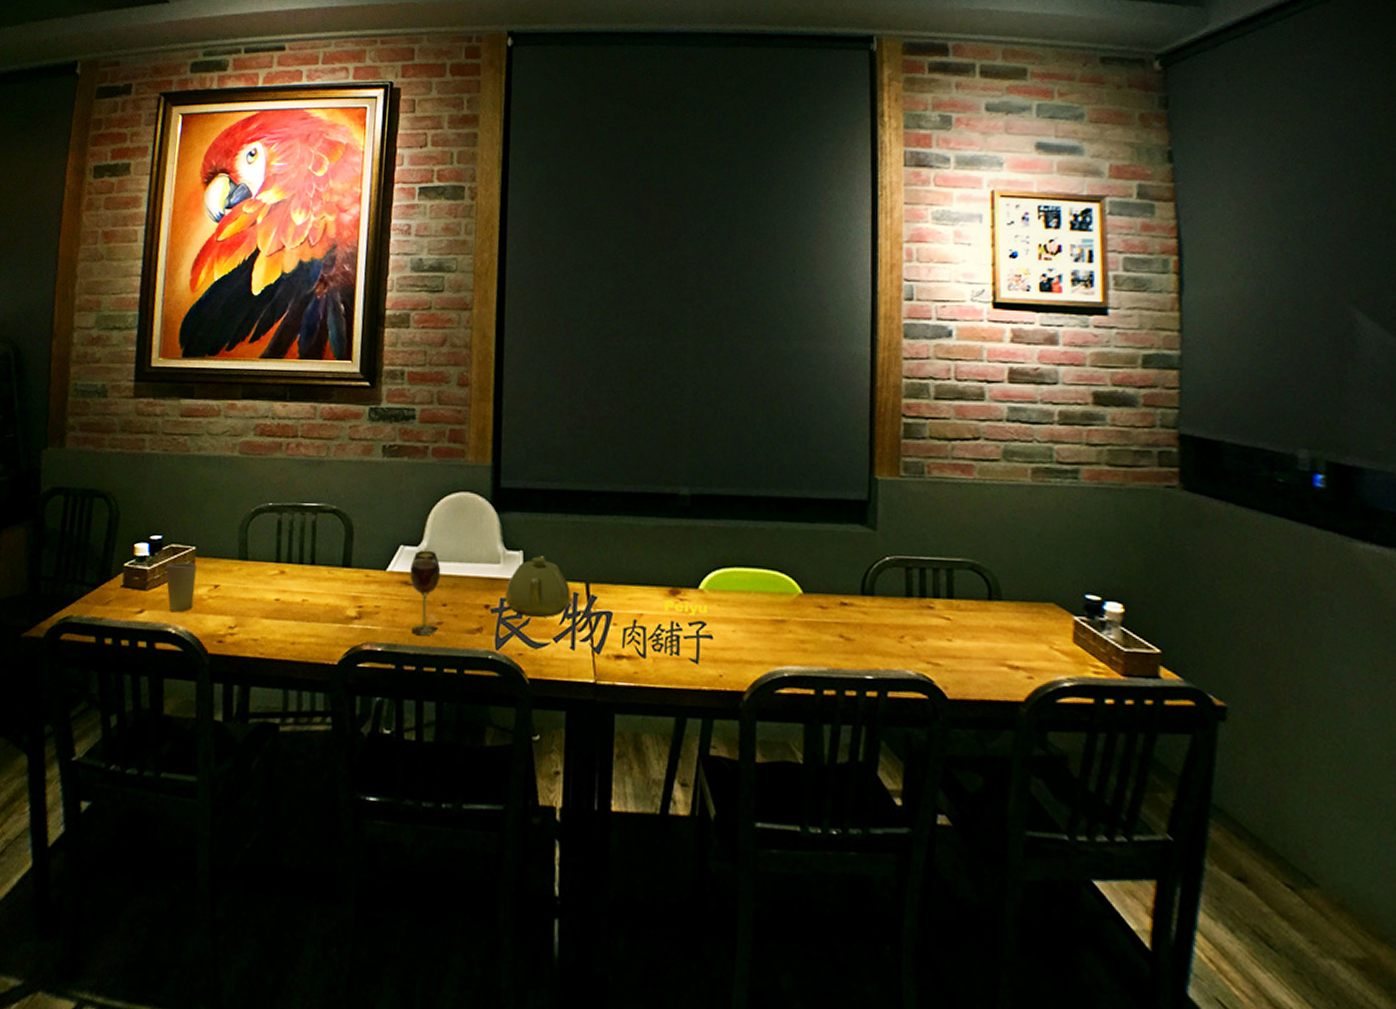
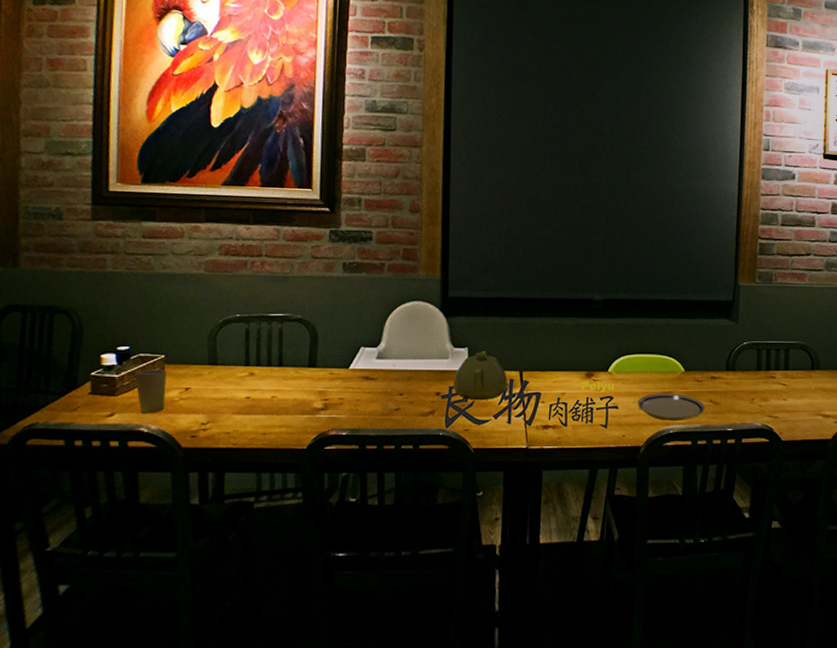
wineglass: present [410,550,441,636] -> none [370,350,398,421]
plate: none [738,621,834,662] -> present [637,393,706,422]

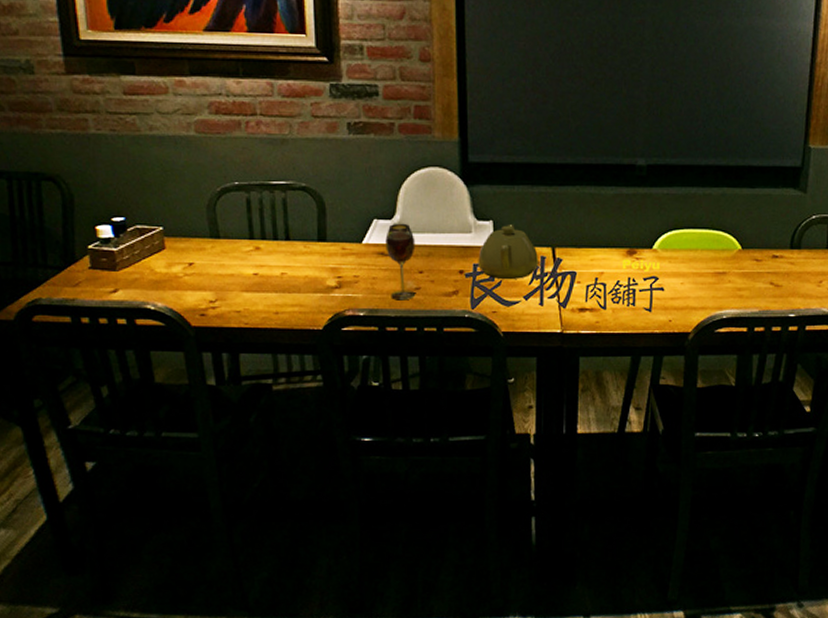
cup: present [134,369,167,414] -> none [133,242,170,290]
wineglass: none [370,350,398,421] -> present [385,223,416,301]
plate: present [637,393,706,422] -> none [686,274,765,306]

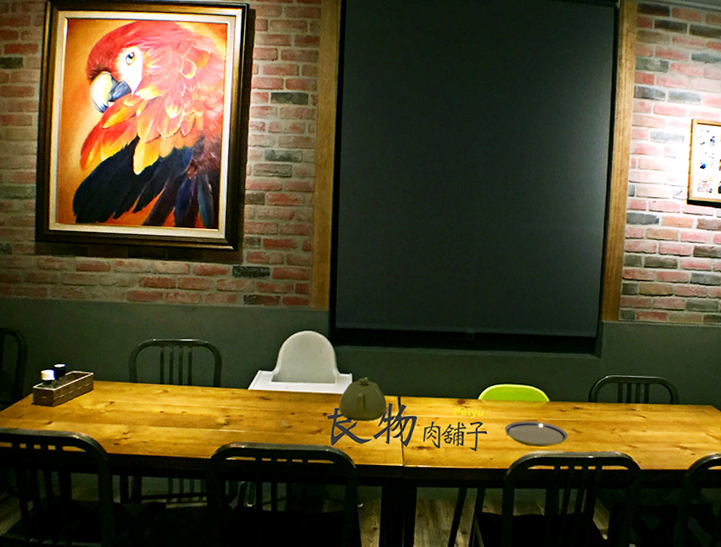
wineglass: present [385,223,416,301] -> none [266,374,290,437]
plate: none [686,274,765,306] -> present [504,421,568,448]

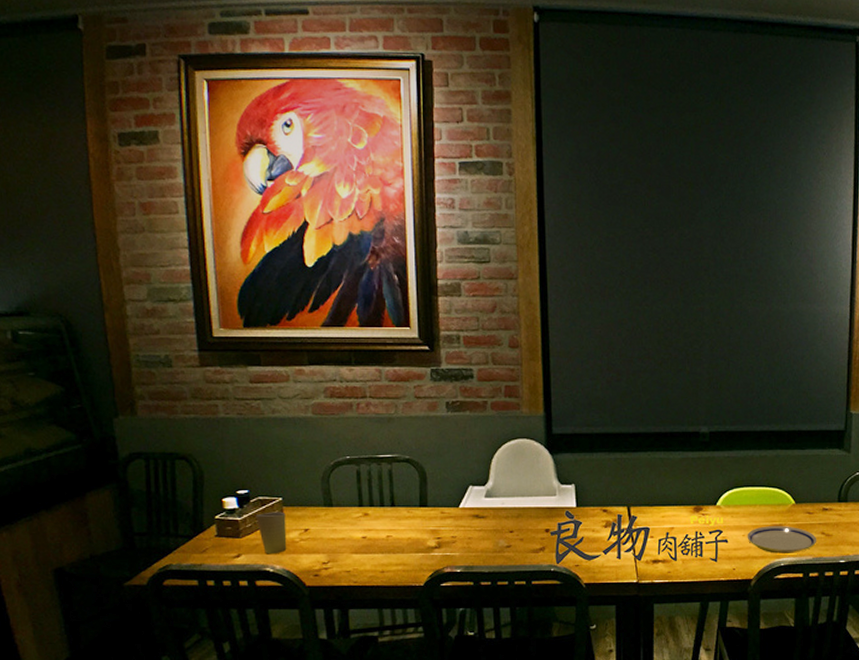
cup: none [68,384,95,423] -> present [255,511,287,554]
teapot: present [338,376,388,422] -> none [562,486,617,537]

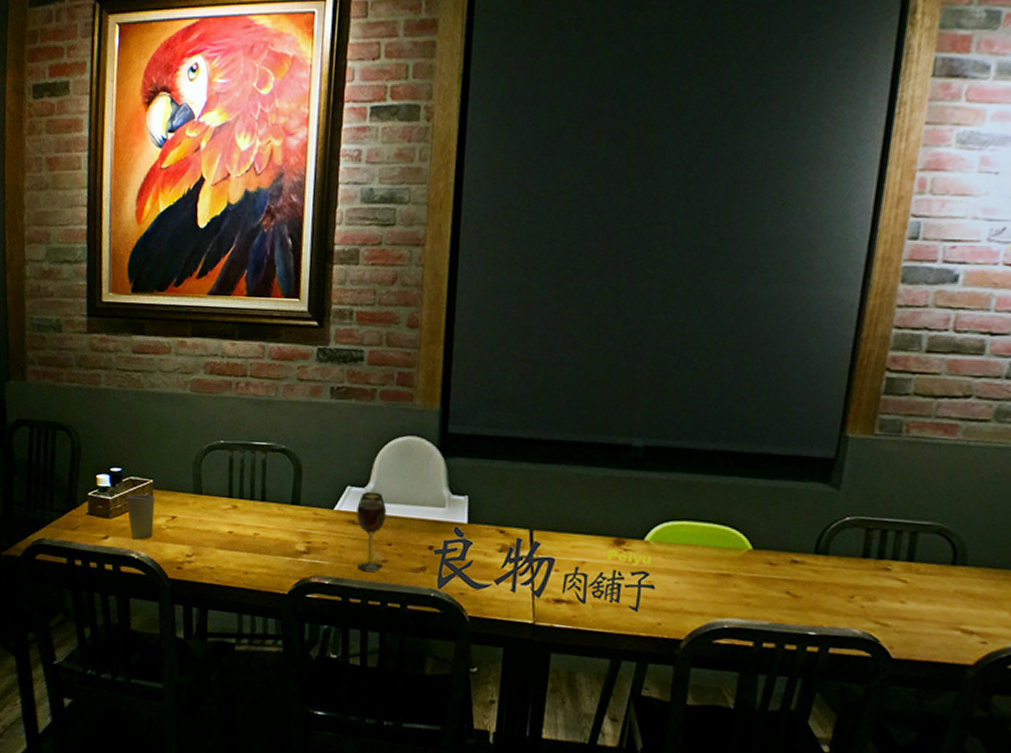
wineglass: none [480,488,507,558] -> present [356,491,387,573]
plate: present [747,526,817,555] -> none [681,574,779,615]

